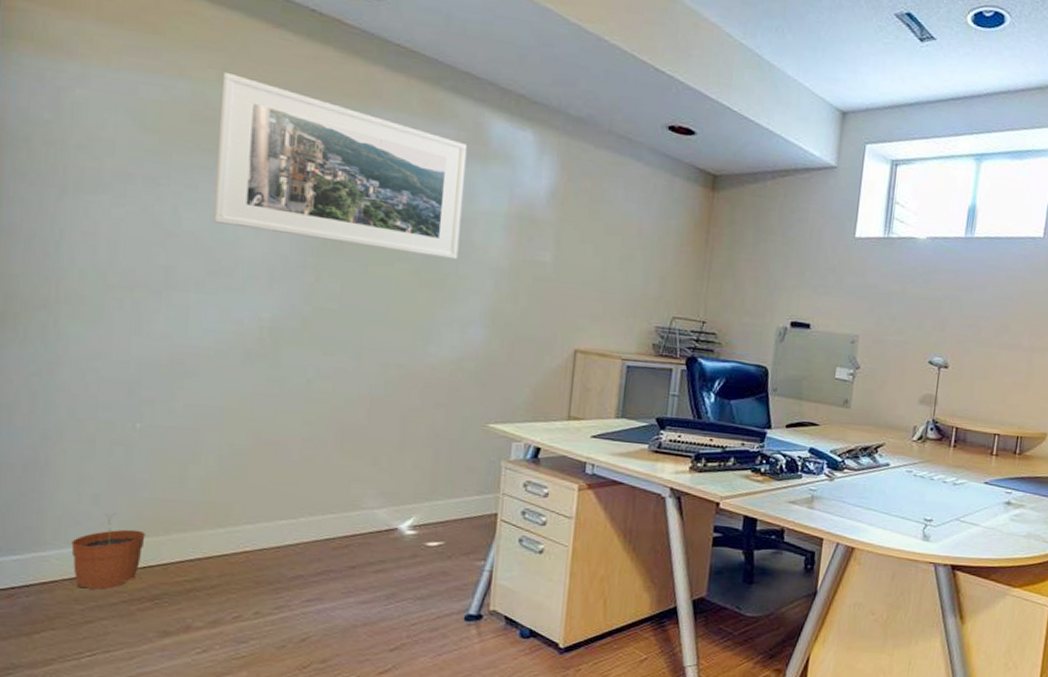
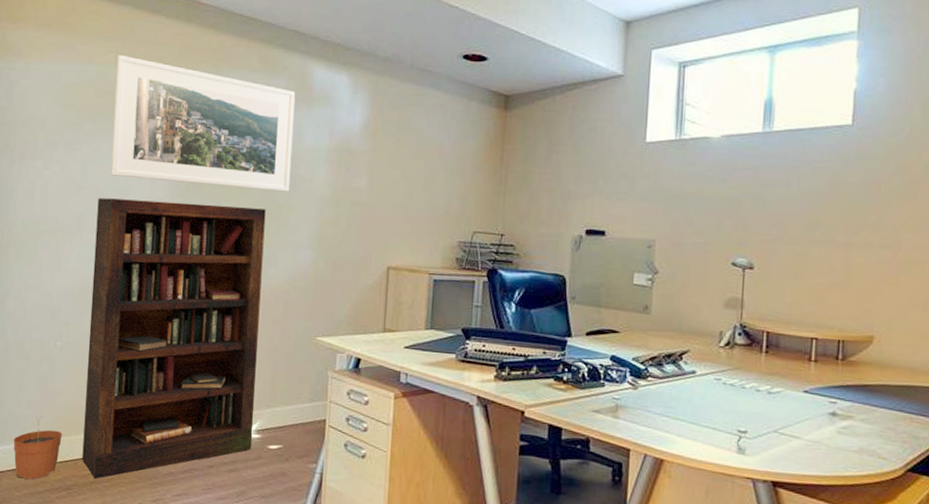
bookcase: none [174,249,427,586] -> present [82,198,266,479]

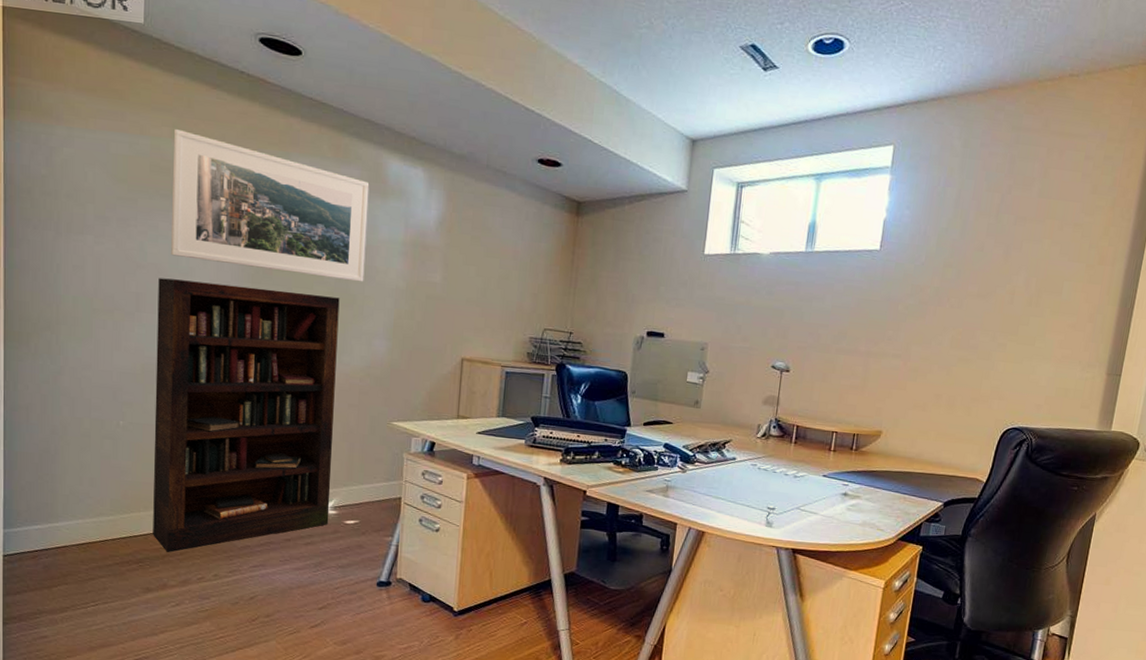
plant pot: present [13,416,62,480] -> none [76,493,130,554]

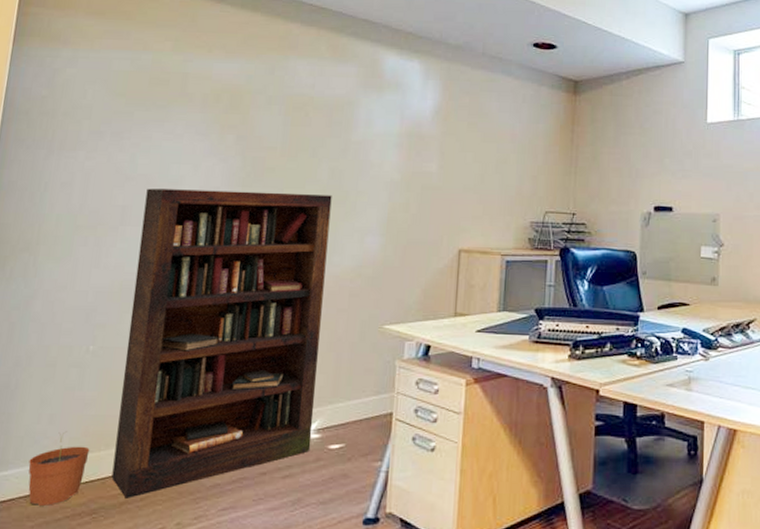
plant pot: none [76,493,130,554] -> present [28,431,90,506]
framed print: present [171,128,370,282] -> none [162,42,366,178]

